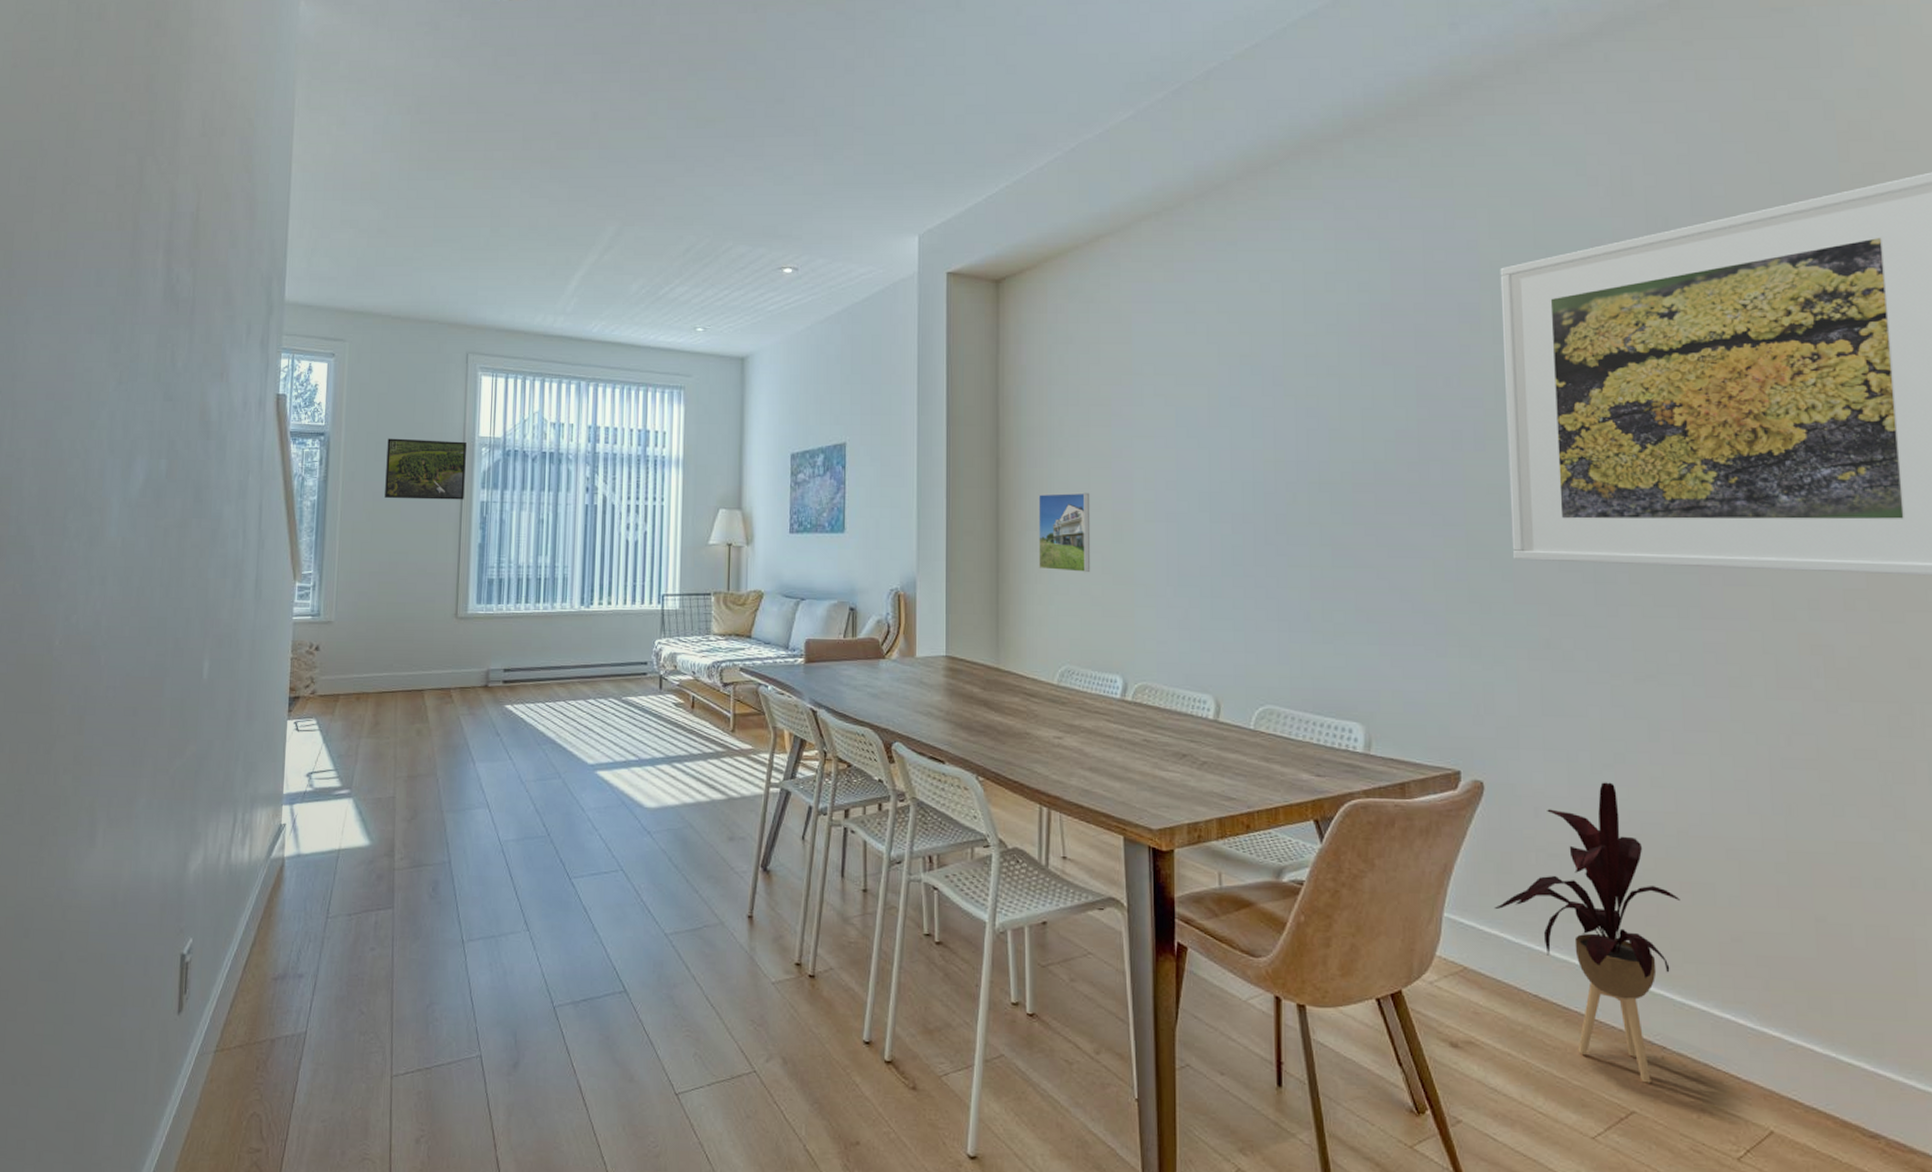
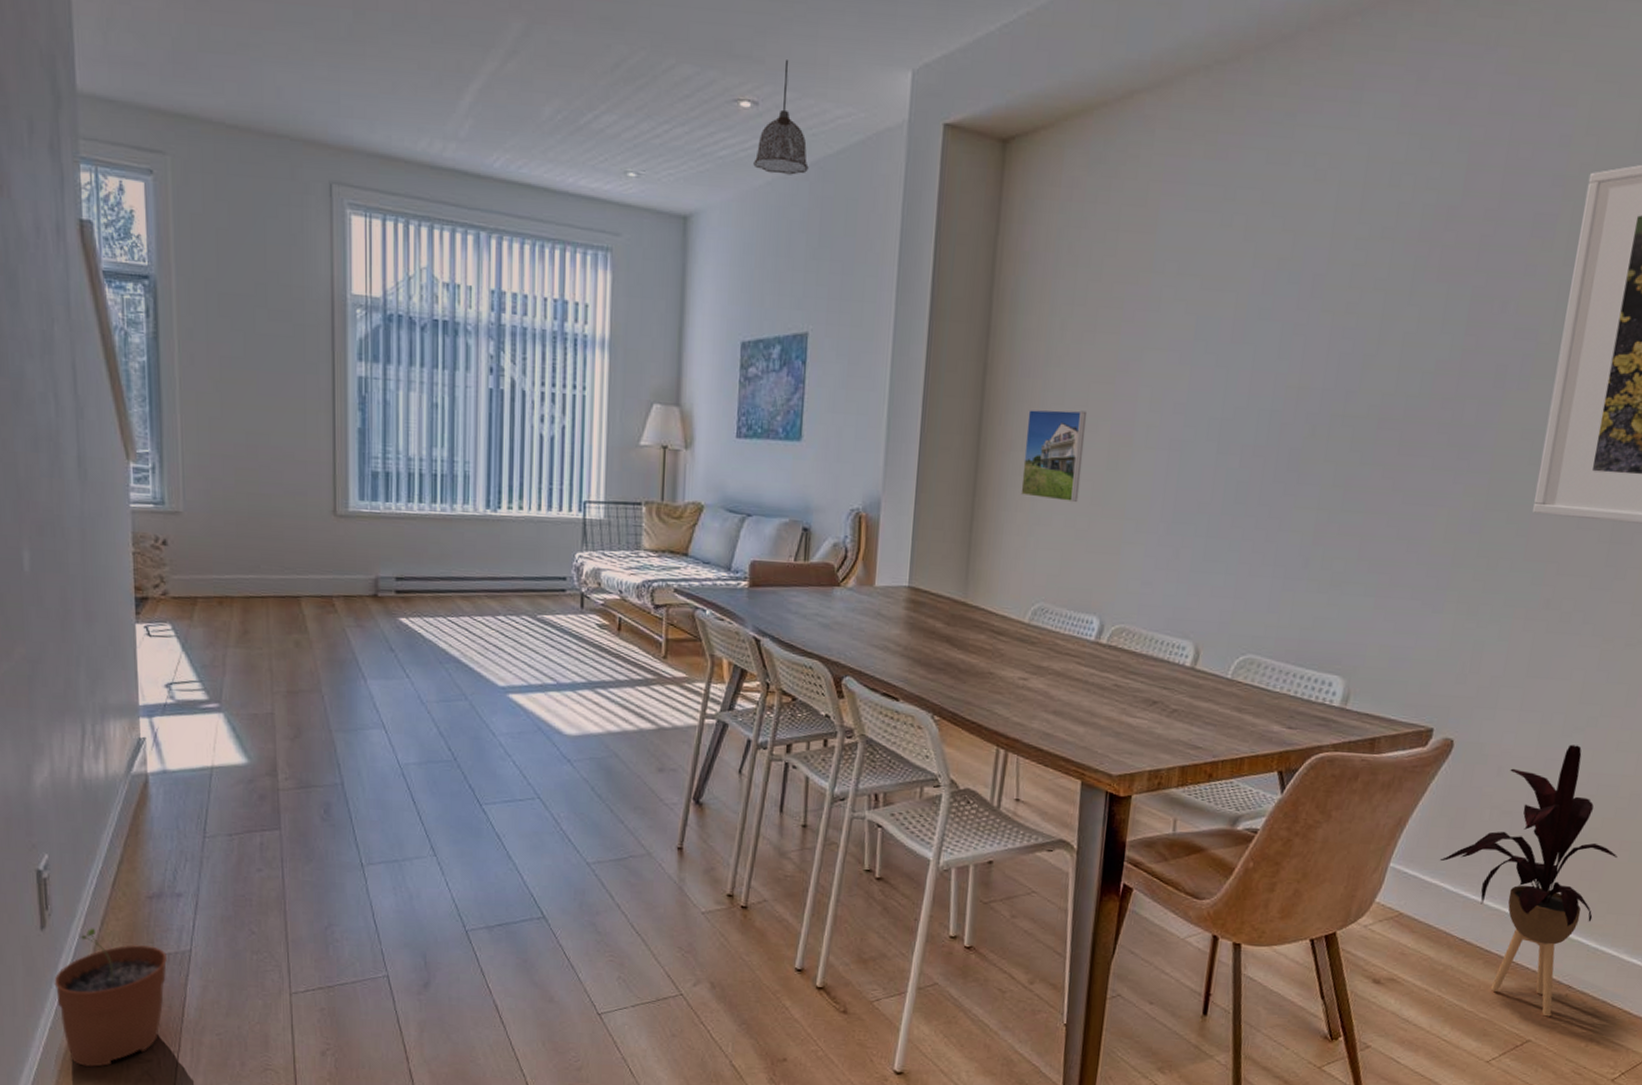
plant pot: none [183,1011,284,1158] -> present [54,928,167,1067]
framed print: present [385,438,466,500] -> none [233,288,337,373]
pendant lamp: none [796,236,840,320] -> present [753,60,809,175]

